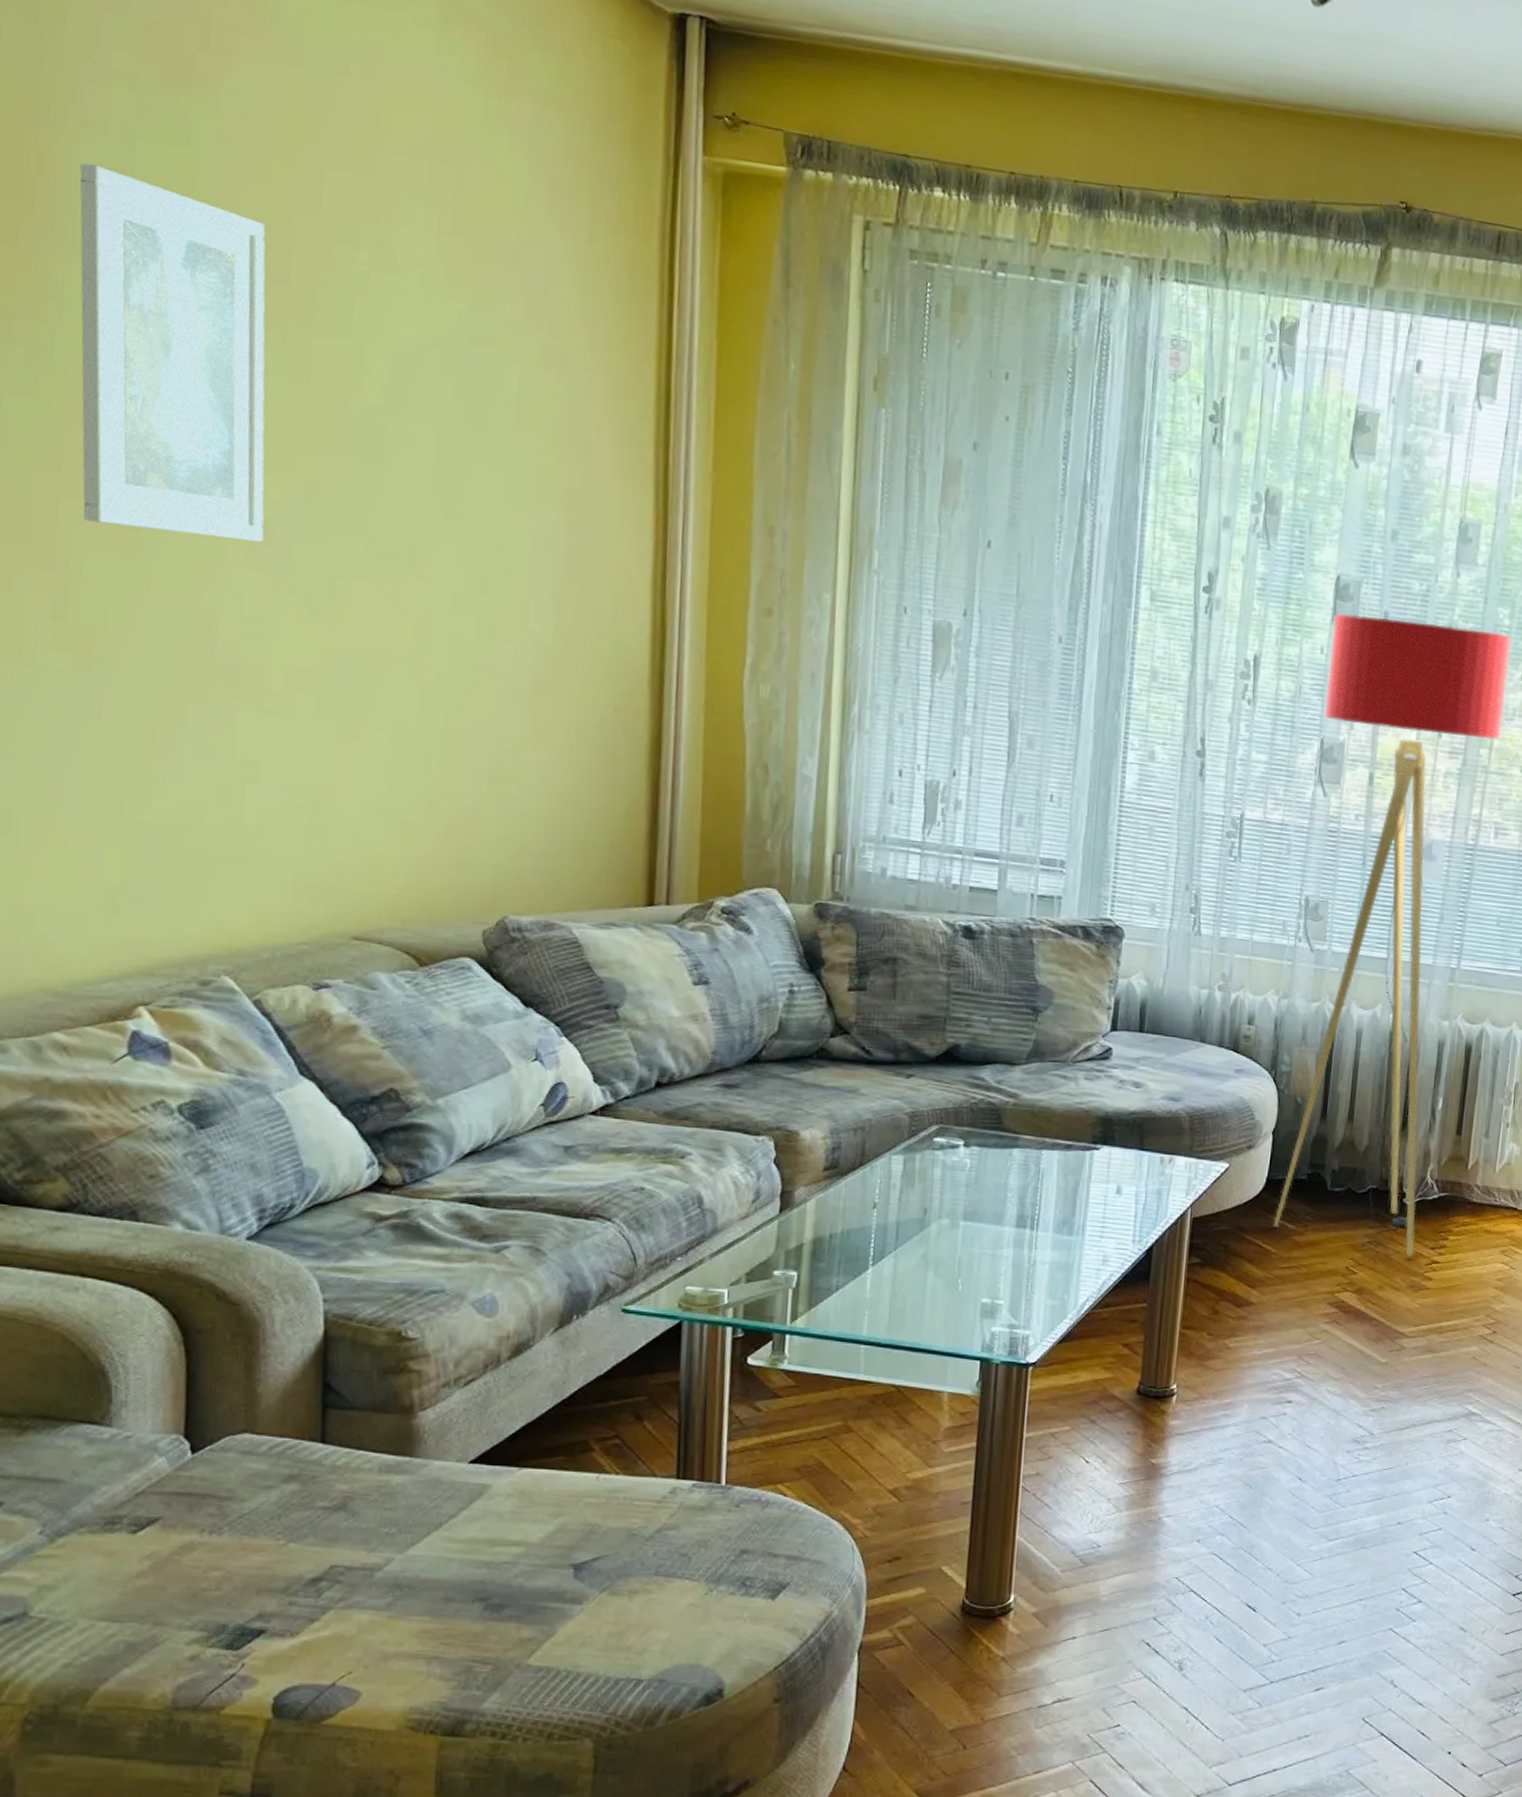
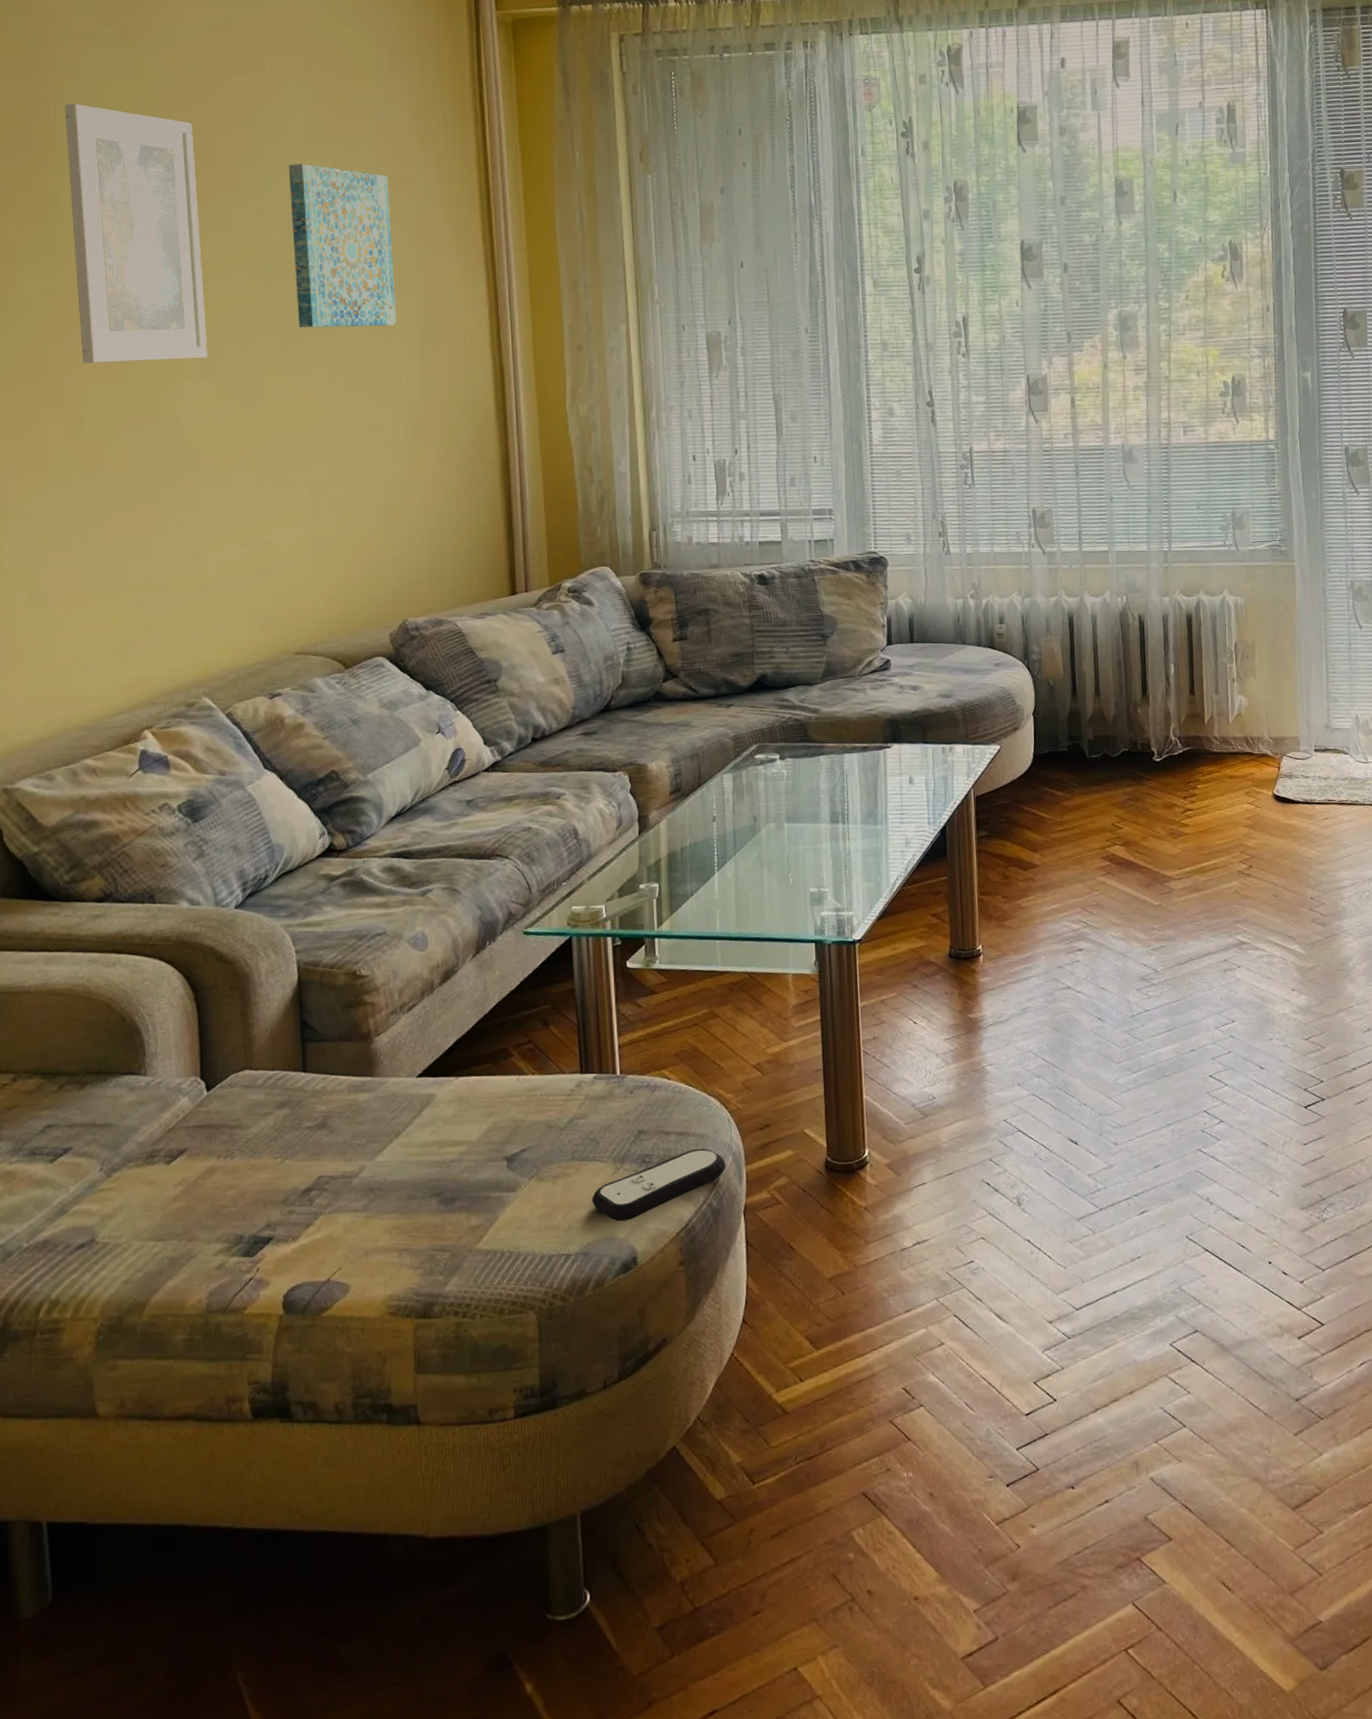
wall art: none [393,305,535,544] -> present [288,163,397,328]
remote control: none [675,1576,843,1649] -> present [592,1148,726,1222]
floor lamp: present [1273,614,1513,1256] -> none [1022,264,1176,808]

